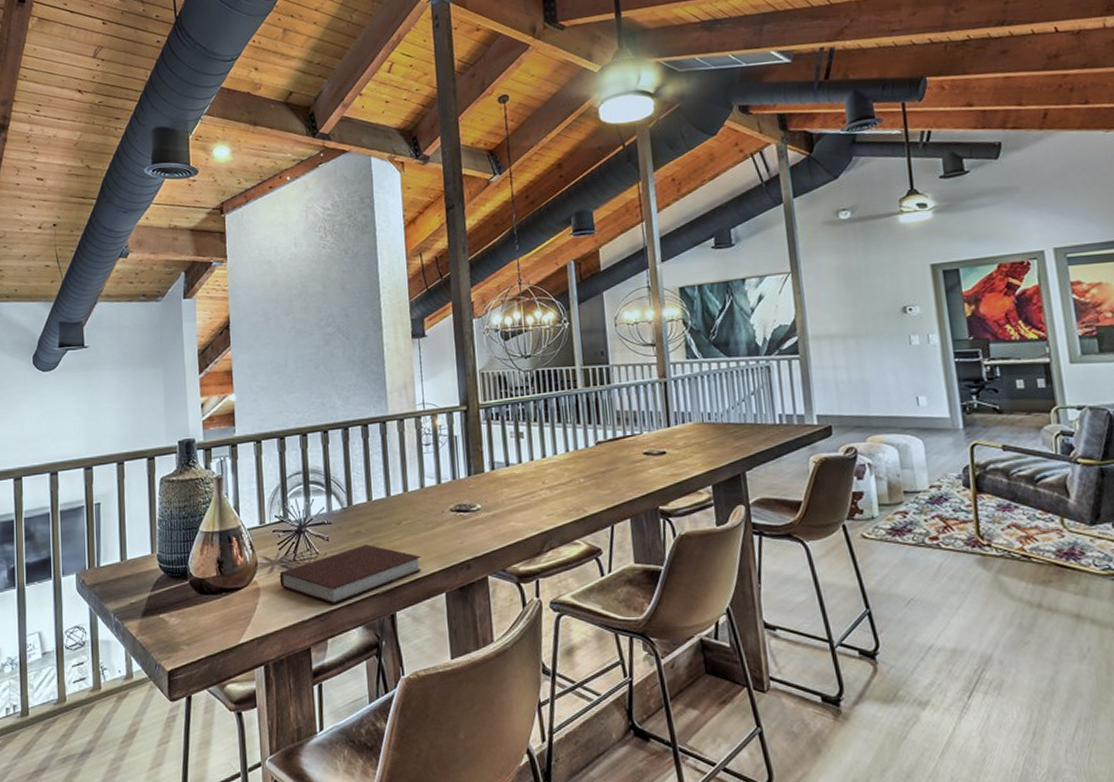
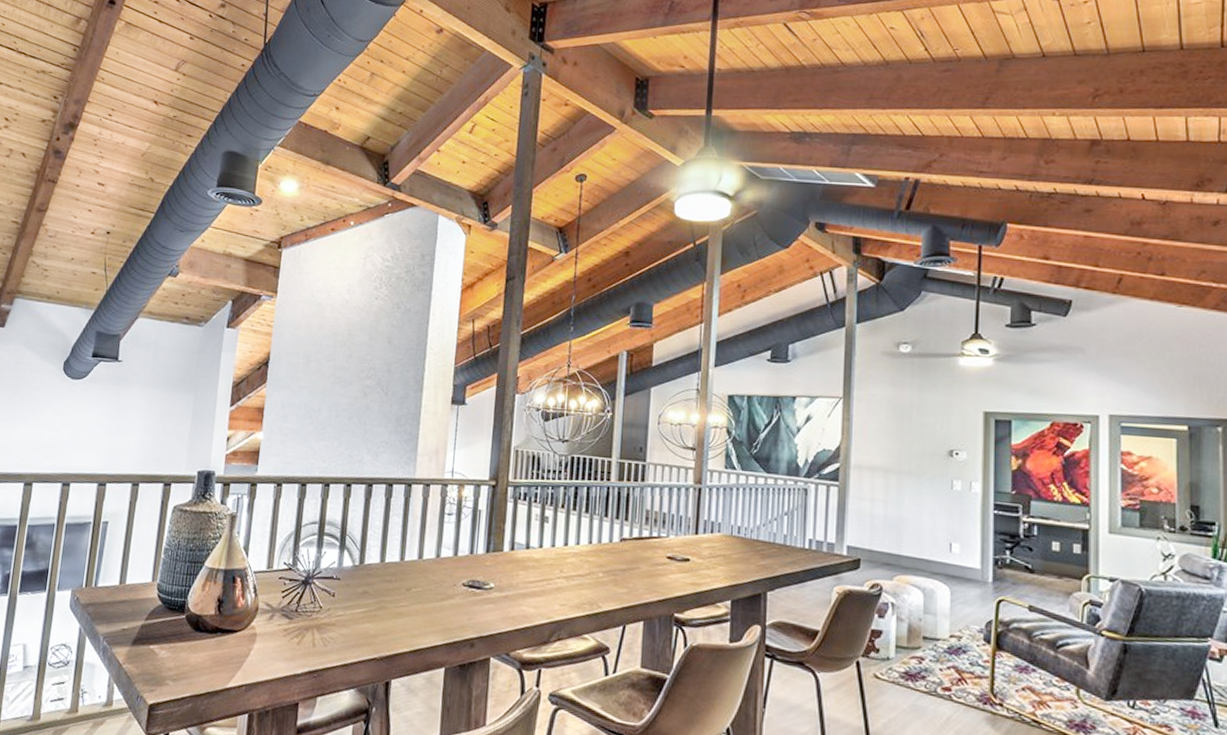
notebook: present [279,545,422,604] -> none [277,606,425,662]

